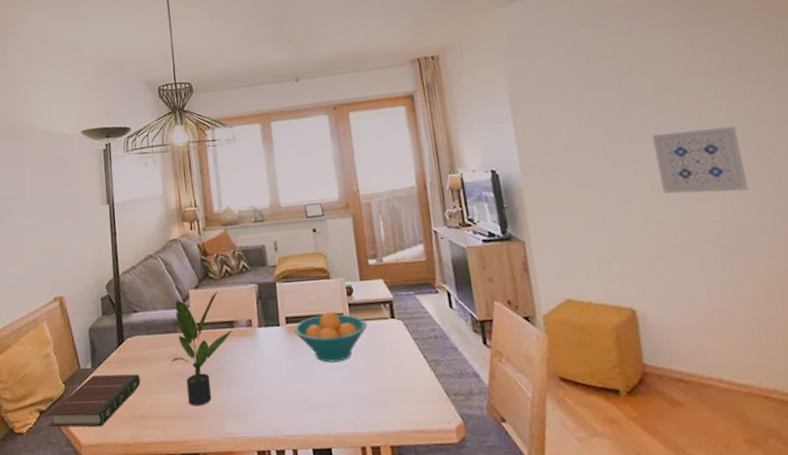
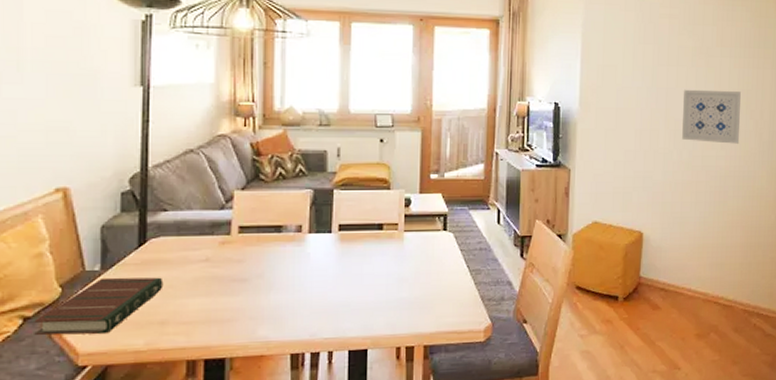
potted plant: present [170,291,232,406] -> none [202,194,279,311]
fruit bowl: present [294,311,367,363] -> none [346,221,419,270]

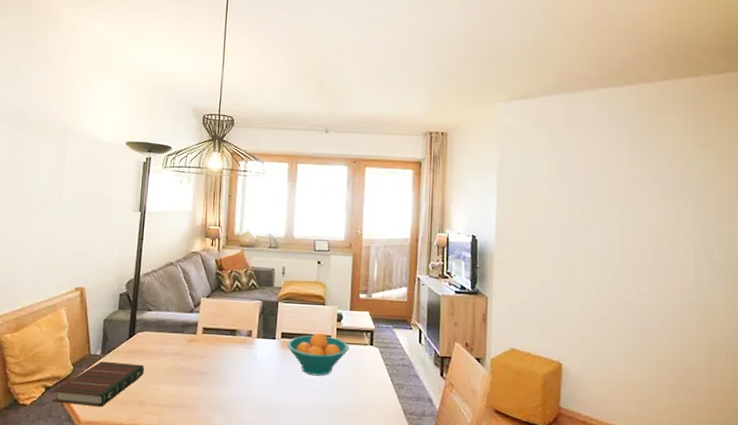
fruit bowl: none [346,221,419,270] -> present [287,332,349,376]
wall art: present [682,89,741,144] -> none [600,227,662,282]

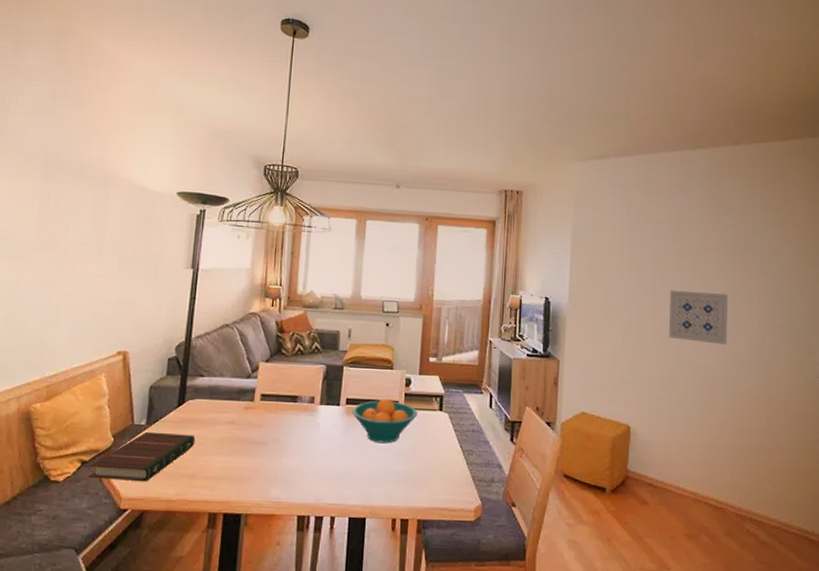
wall art: none [600,227,662,282] -> present [669,290,728,345]

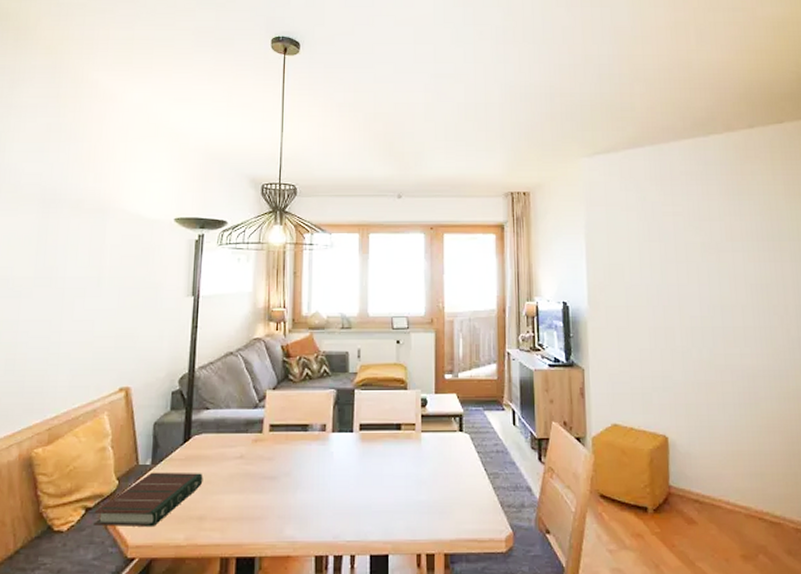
fruit bowl: present [352,398,418,444] -> none [367,421,436,471]
wall art: present [669,290,728,345] -> none [697,285,765,341]

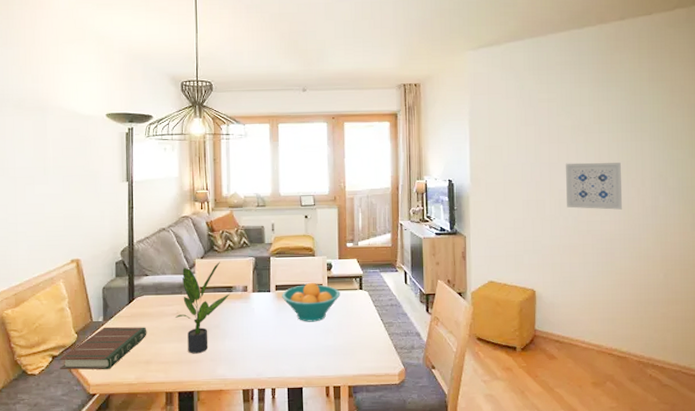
potted plant: none [237,394,305,509] -> present [174,262,230,354]
fruit bowl: none [367,421,436,471] -> present [282,282,340,322]
wall art: none [697,285,765,341] -> present [566,162,623,210]

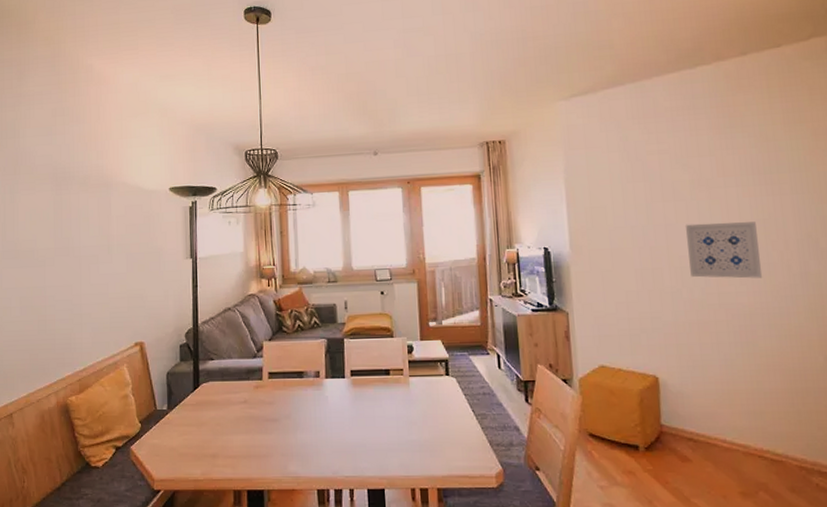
book: present [59,326,147,370] -> none [123,415,213,463]
potted plant: present [174,262,230,354] -> none [242,344,301,448]
fruit bowl: present [282,282,340,322] -> none [358,367,424,413]

